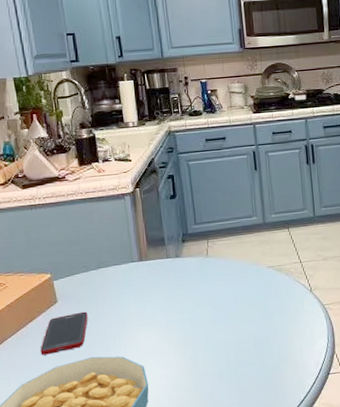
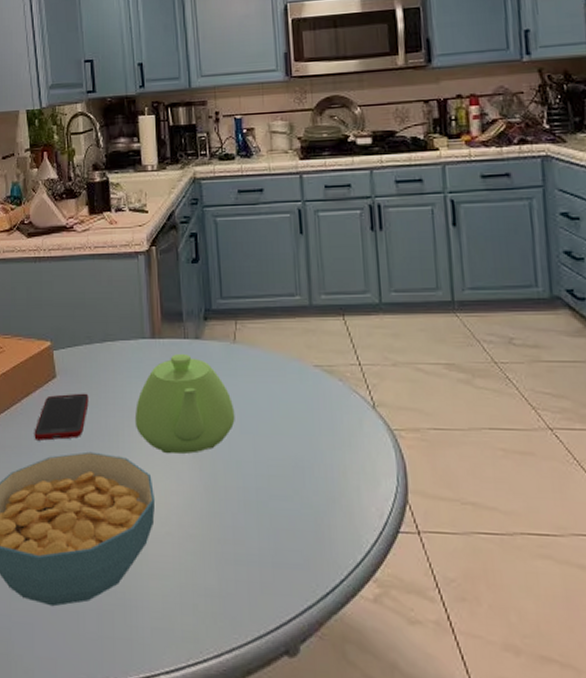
teapot: none [128,270,210,348] -> present [134,353,235,454]

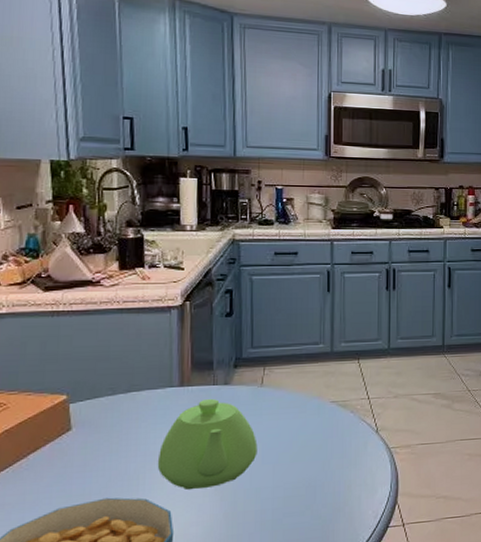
cell phone: present [34,393,89,441] -> none [41,442,108,494]

